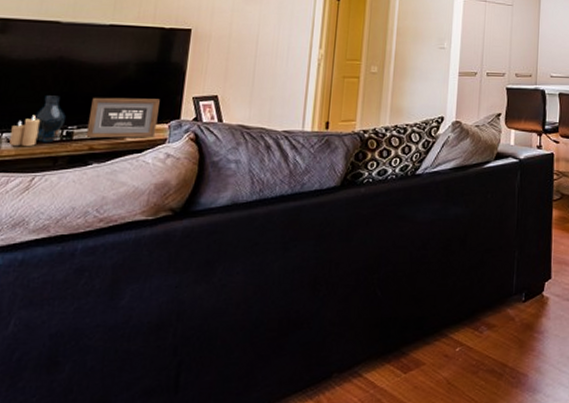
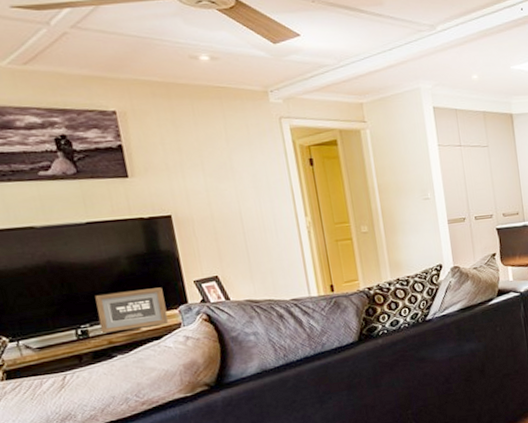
candle: present [9,115,40,147] -> none [25,320,56,351]
vase: present [33,95,67,143] -> none [42,298,77,345]

